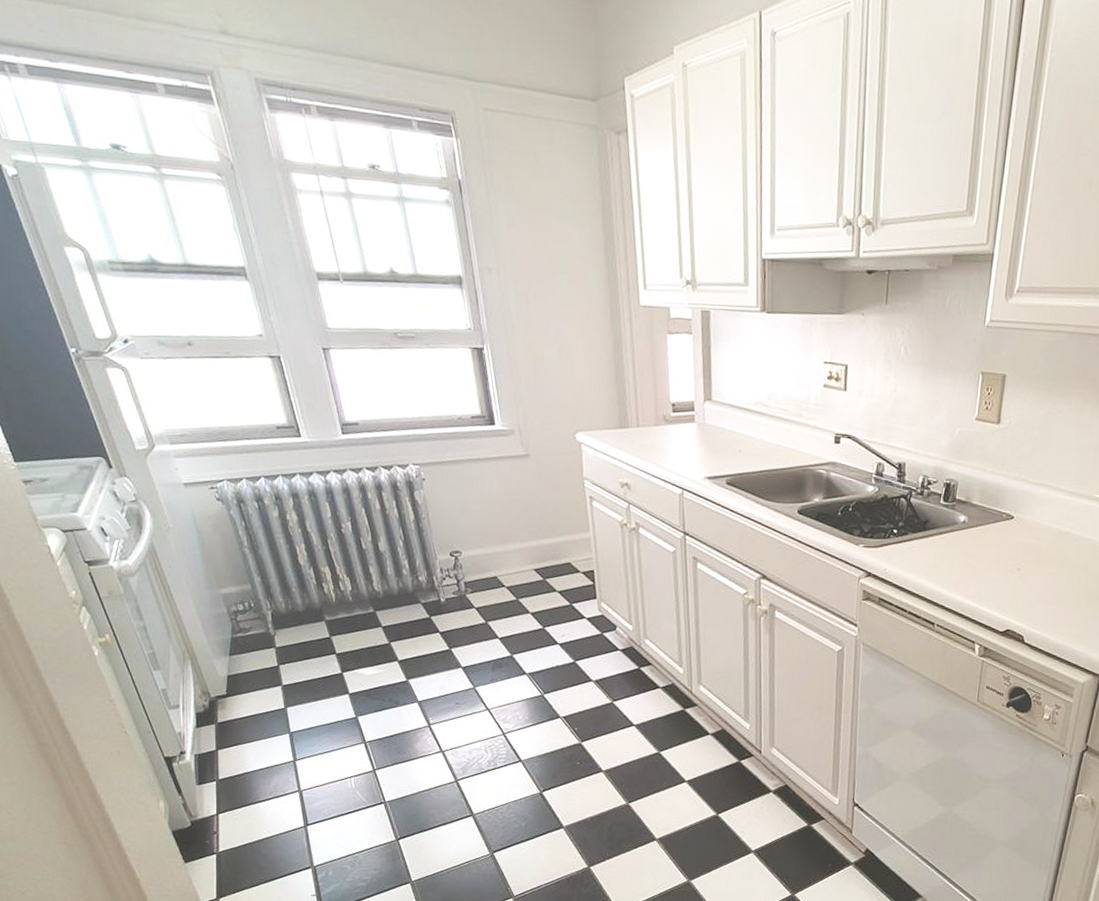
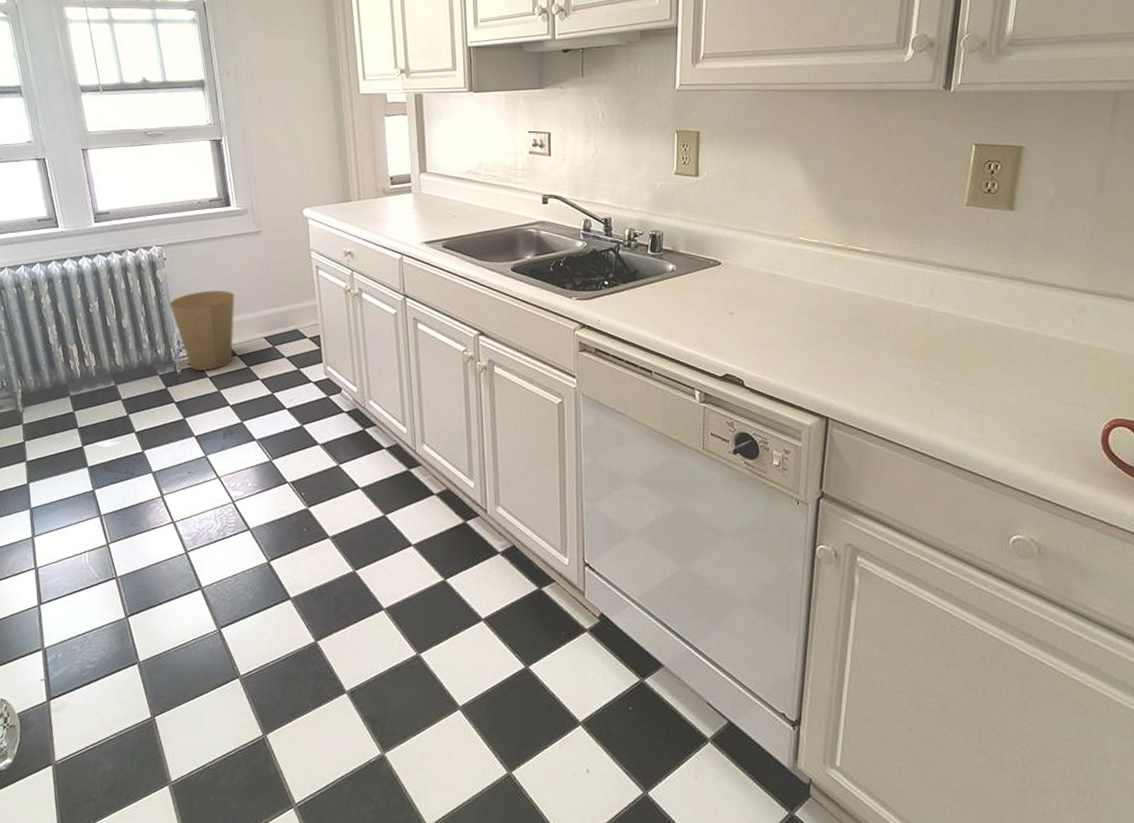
trash can: none [431,516,502,601] -> present [170,290,235,371]

